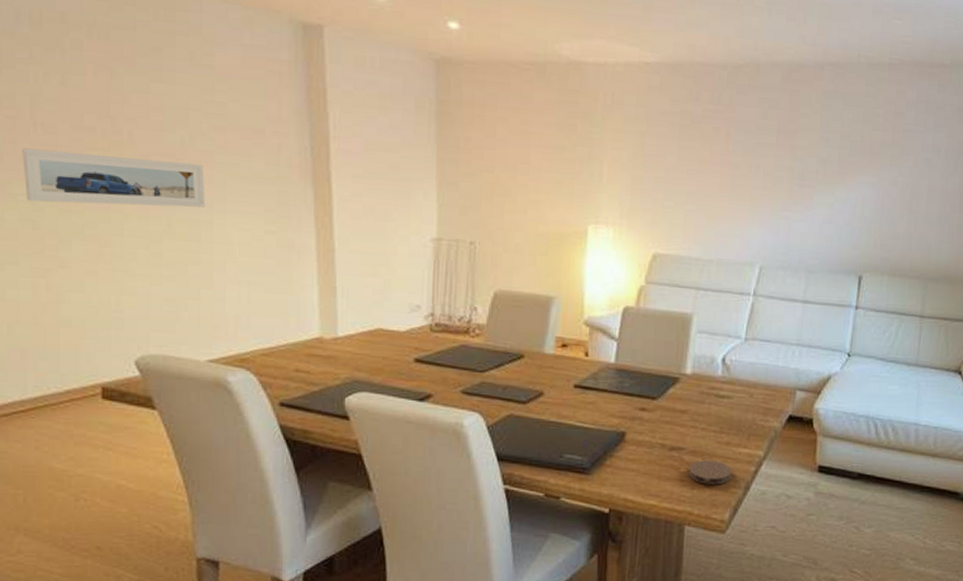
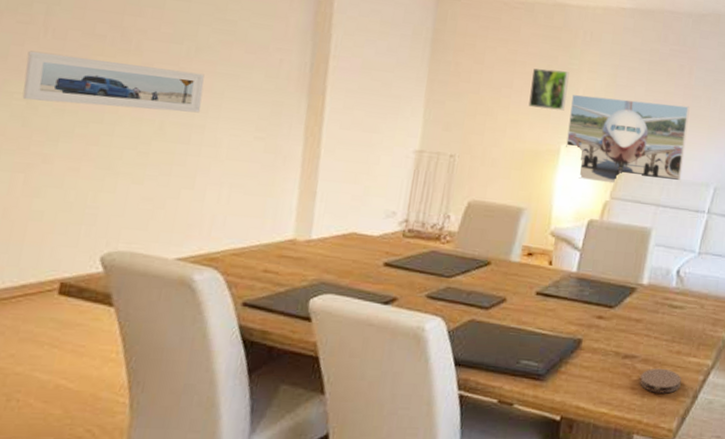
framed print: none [549,139,591,188] -> present [528,68,569,111]
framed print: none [593,167,729,267] -> present [566,94,690,184]

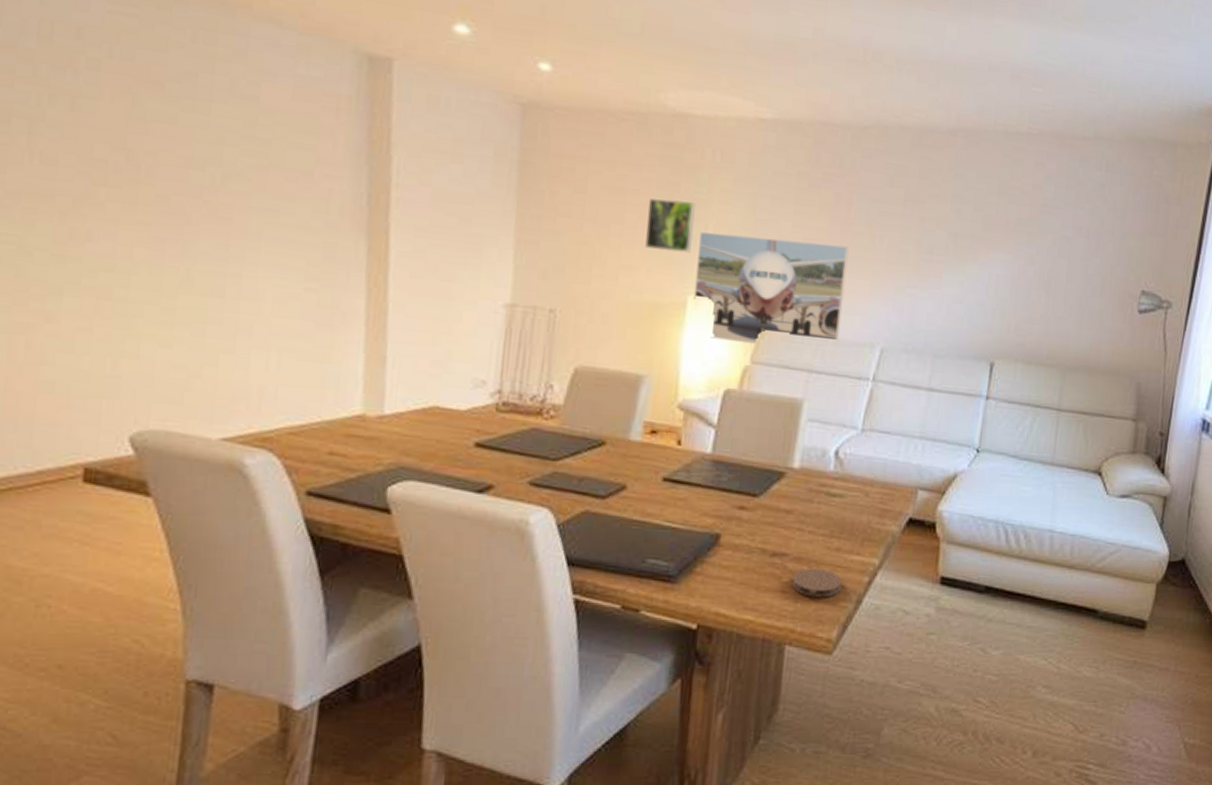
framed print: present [22,50,205,113] -> none [11,180,236,258]

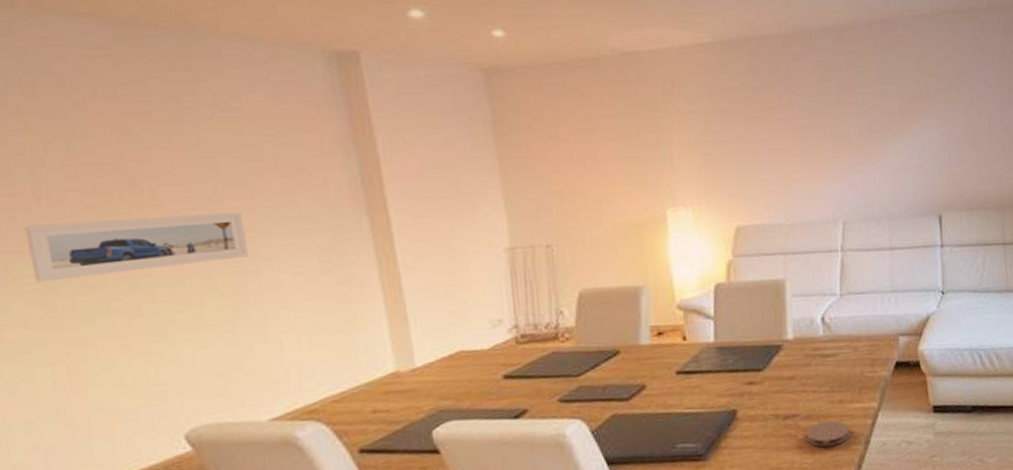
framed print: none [11,180,236,258] -> present [24,212,250,283]
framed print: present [645,198,696,253] -> none [614,127,661,175]
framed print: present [694,231,849,344] -> none [666,140,806,243]

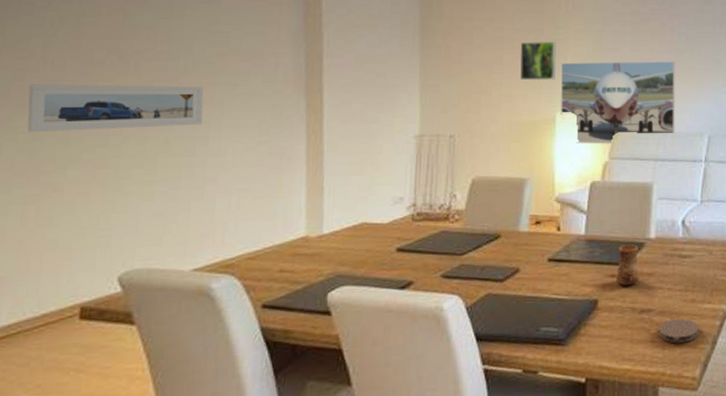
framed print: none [614,127,661,175] -> present [520,41,557,81]
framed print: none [666,140,806,243] -> present [561,61,676,144]
cup: none [753,348,780,393] -> present [615,244,640,286]

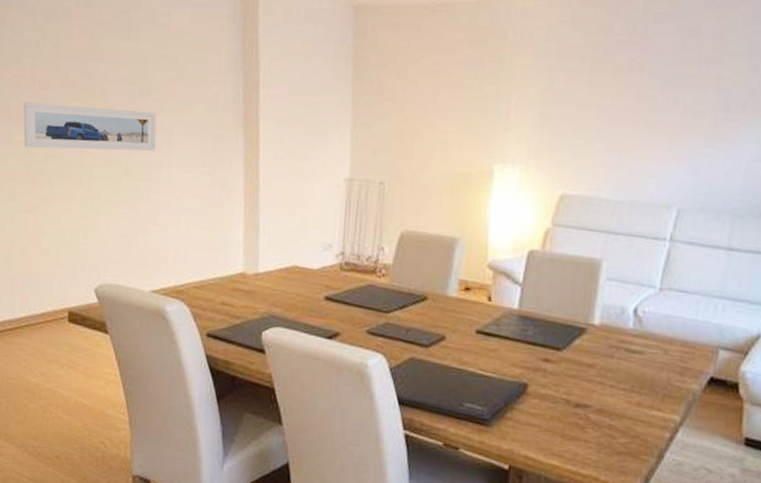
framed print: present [520,41,557,81] -> none [457,78,499,127]
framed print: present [561,61,676,144] -> none [499,105,644,208]
cup: present [615,244,640,286] -> none [549,327,579,375]
coaster: present [659,318,699,344] -> none [595,420,643,450]

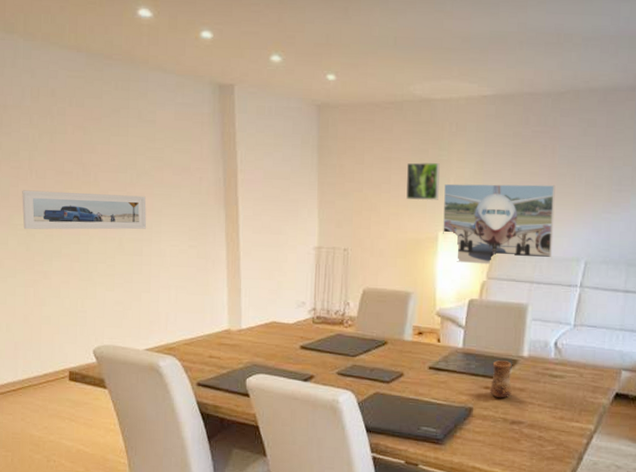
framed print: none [457,78,499,127] -> present [406,162,440,201]
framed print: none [499,105,644,208] -> present [443,183,556,265]
cup: none [549,327,579,375] -> present [489,360,512,399]

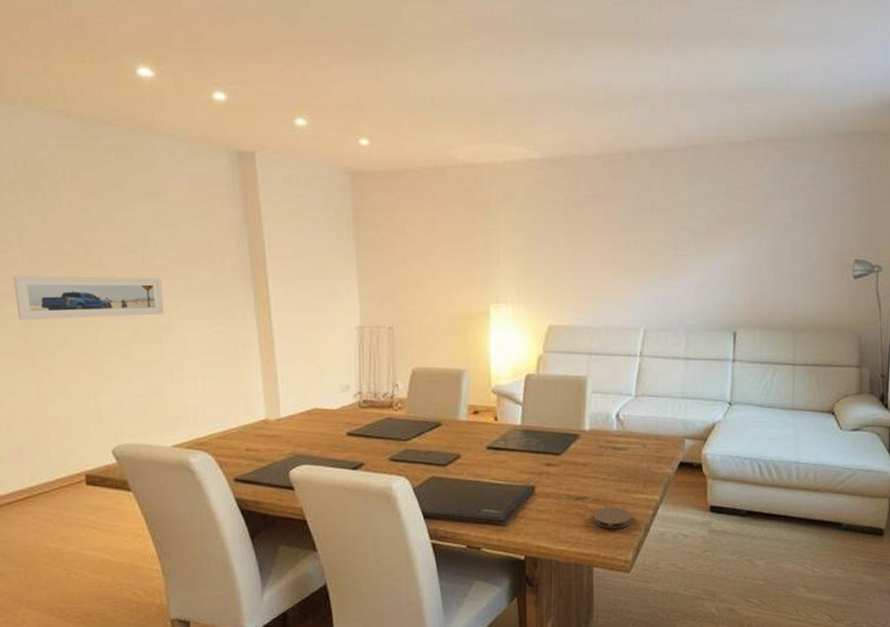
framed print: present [406,162,440,201] -> none [452,231,489,273]
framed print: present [443,183,556,265] -> none [494,252,611,337]
cup: present [489,360,512,399] -> none [551,436,575,475]
coaster: none [528,432,566,456] -> present [593,506,632,529]

